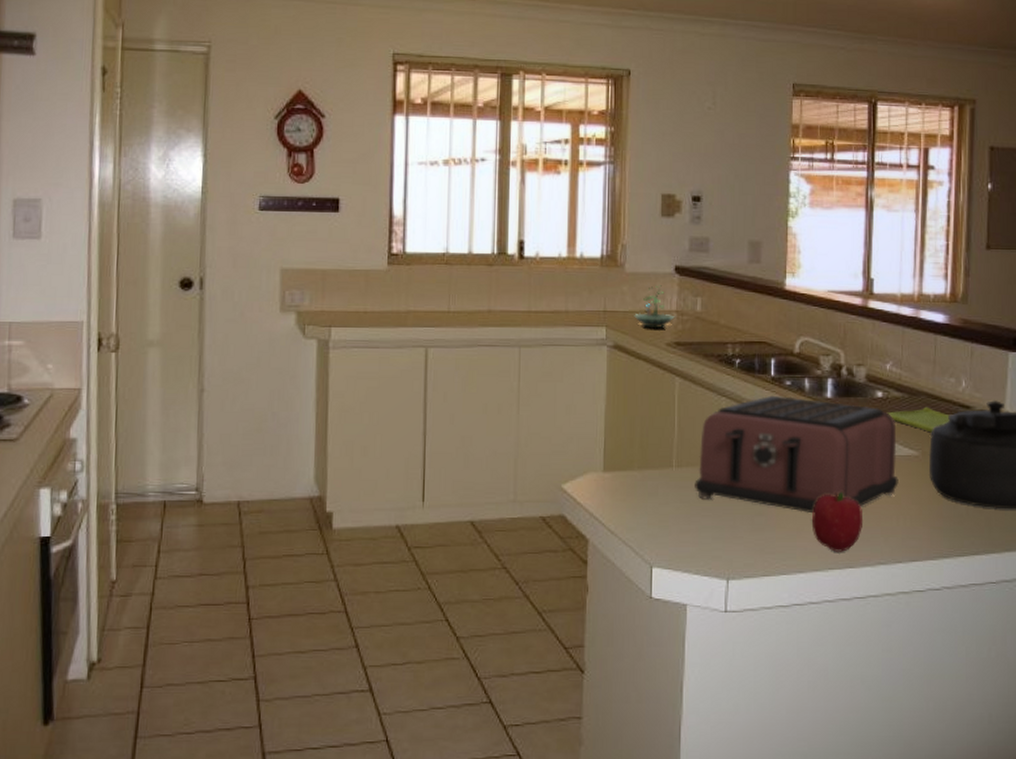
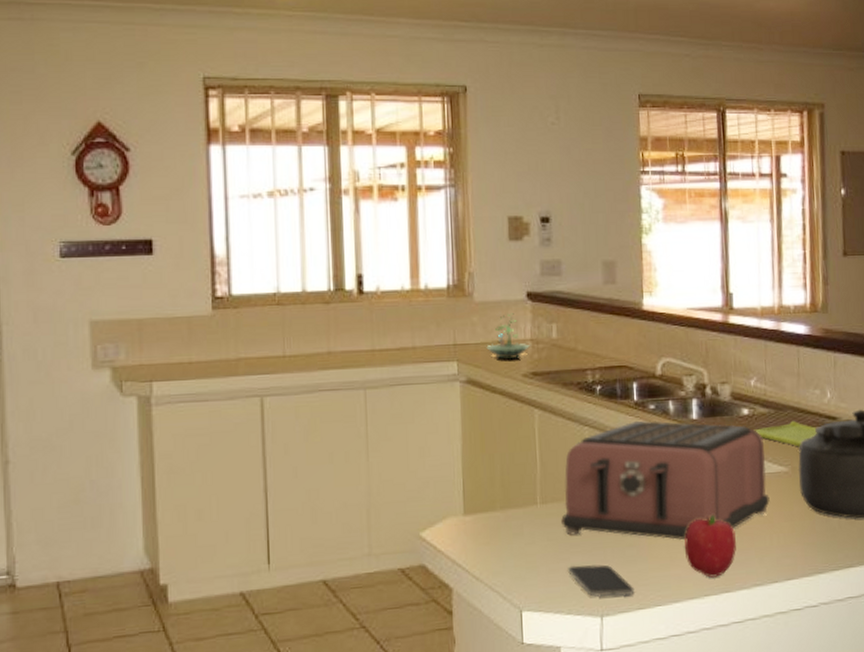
smartphone: none [698,528,761,563] -> present [568,564,635,598]

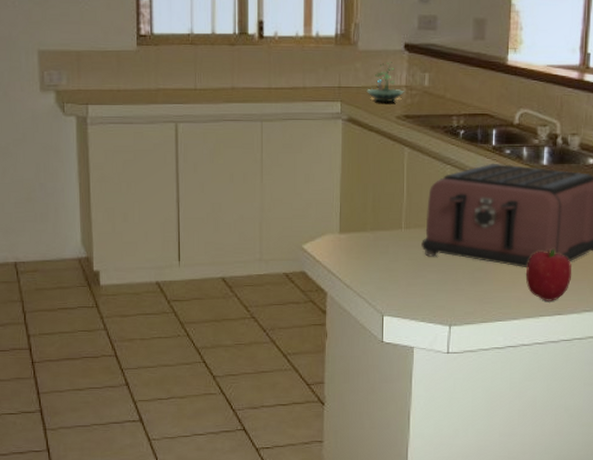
smartphone: present [568,564,635,598] -> none [424,282,480,311]

